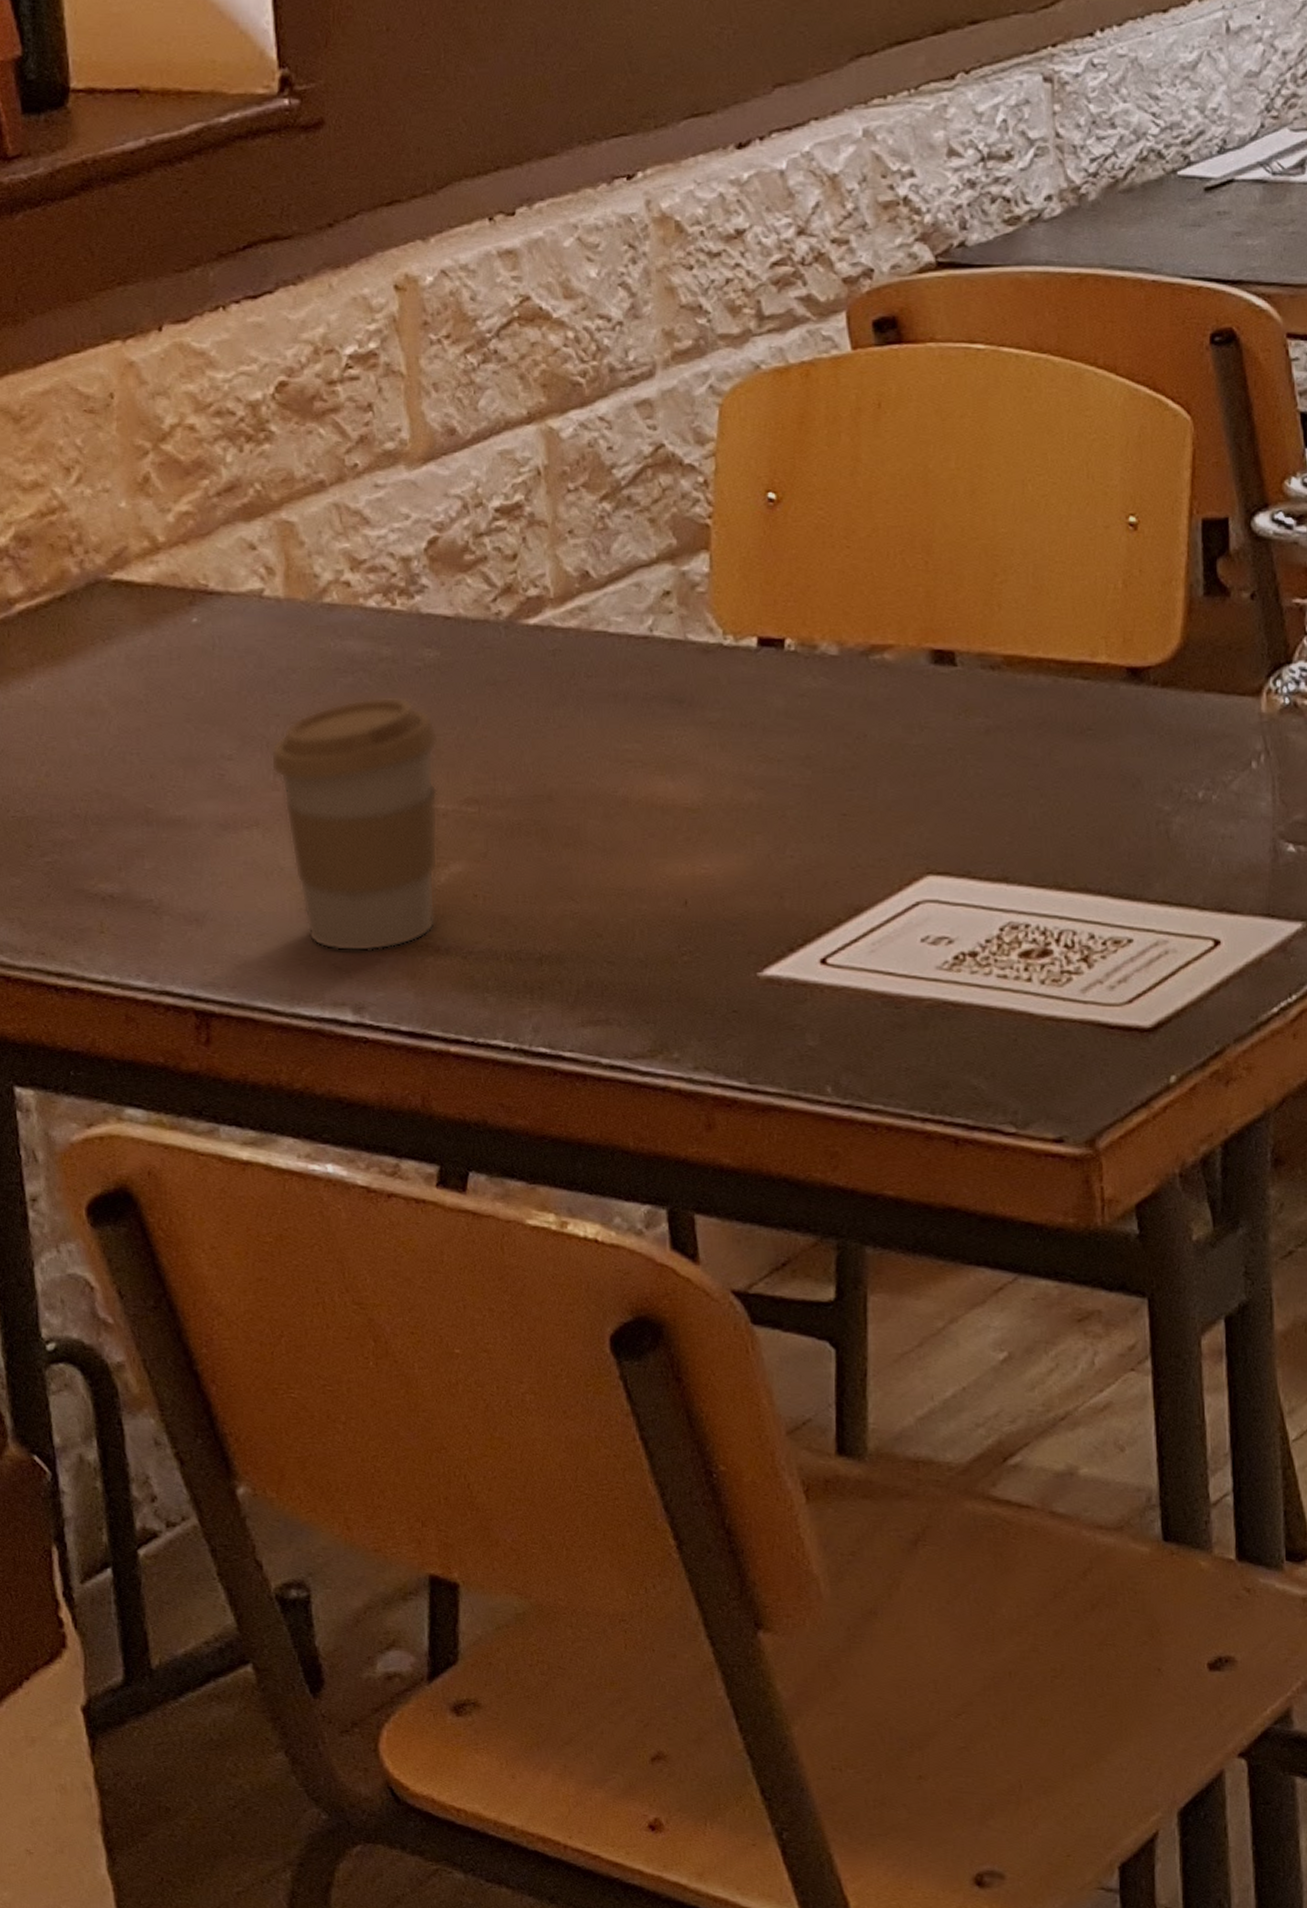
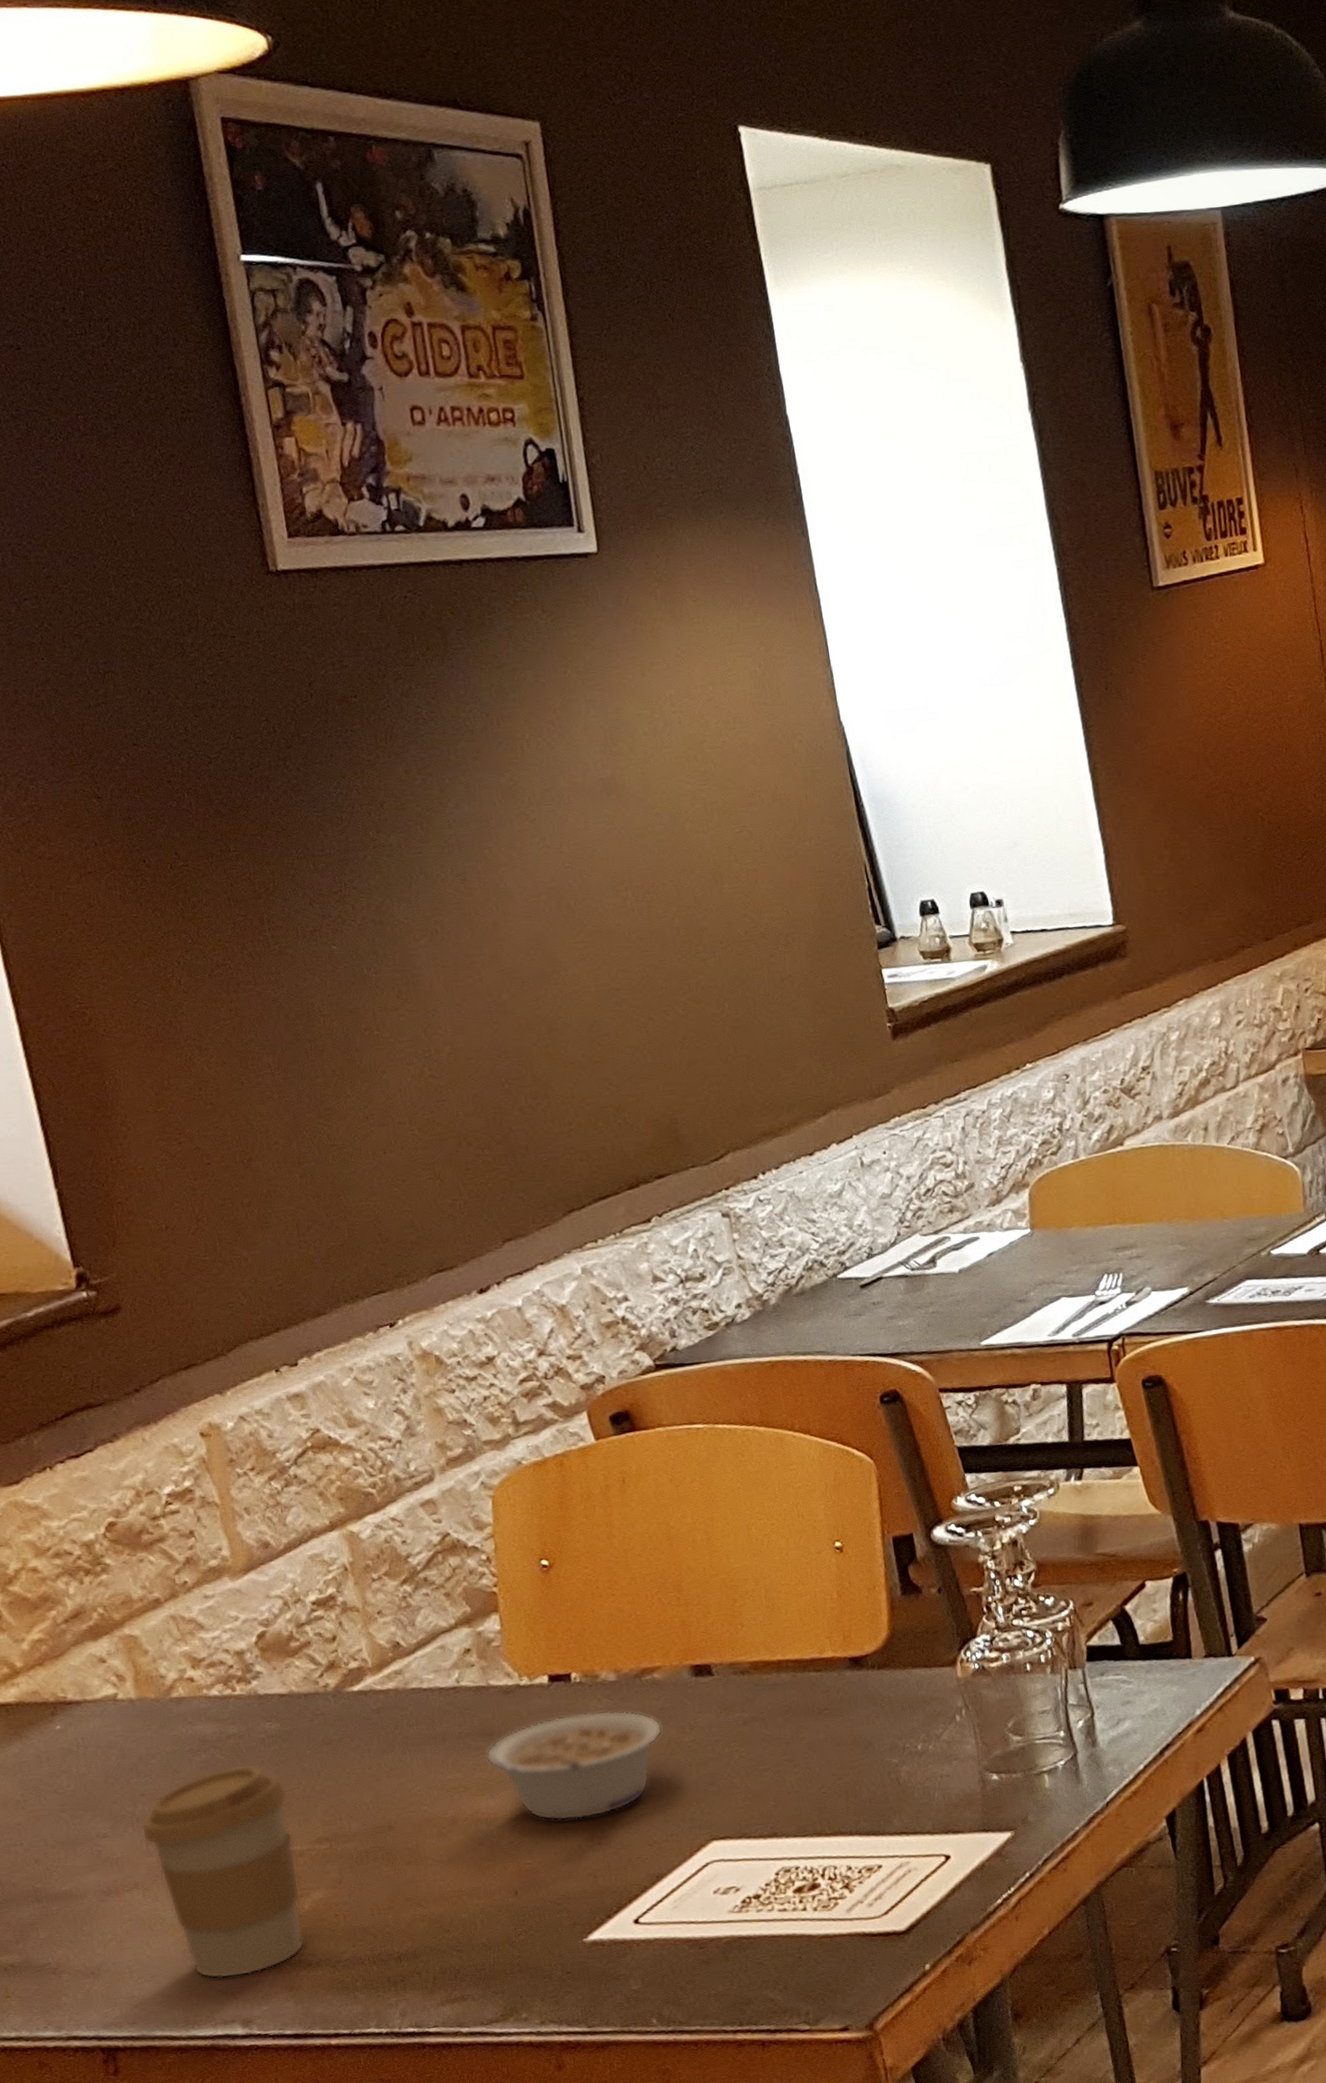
legume: none [673,691,886,823] -> present [486,1710,663,1821]

